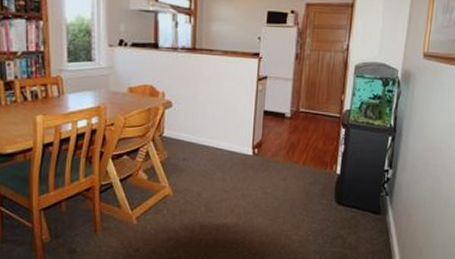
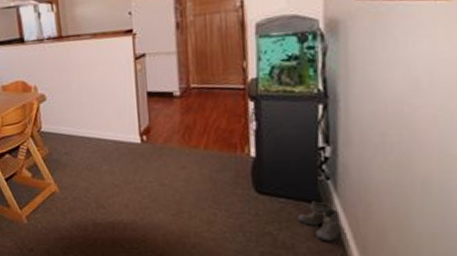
boots: none [362,212,392,244] -> present [297,201,345,242]

